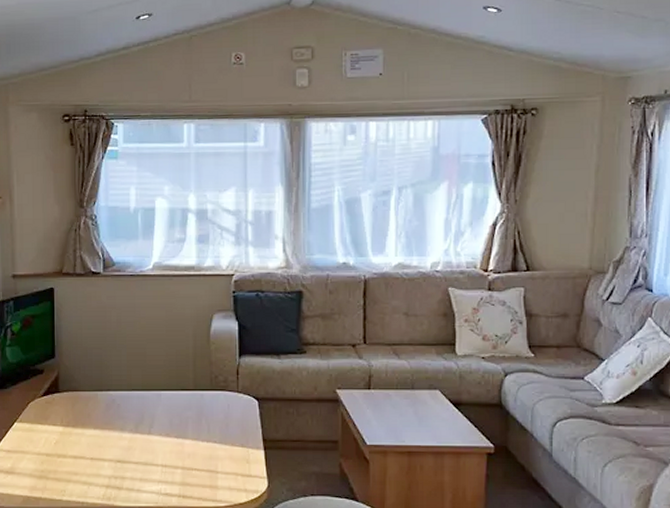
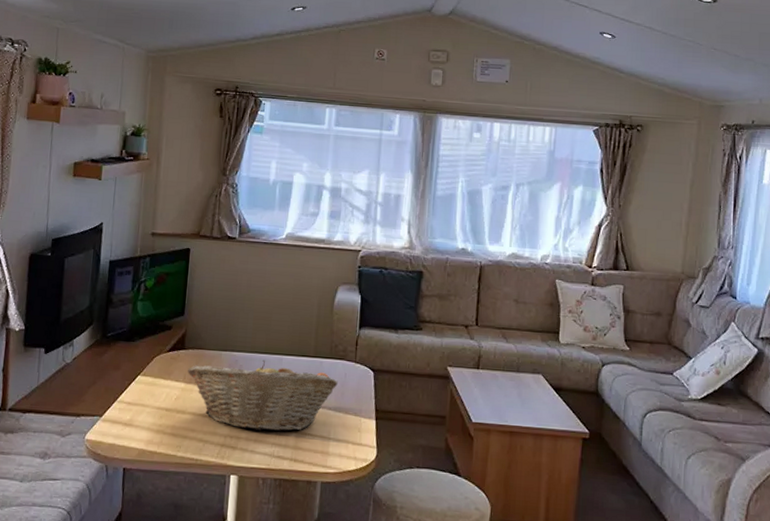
fruit basket: none [64,396,221,470] -> present [187,359,338,432]

